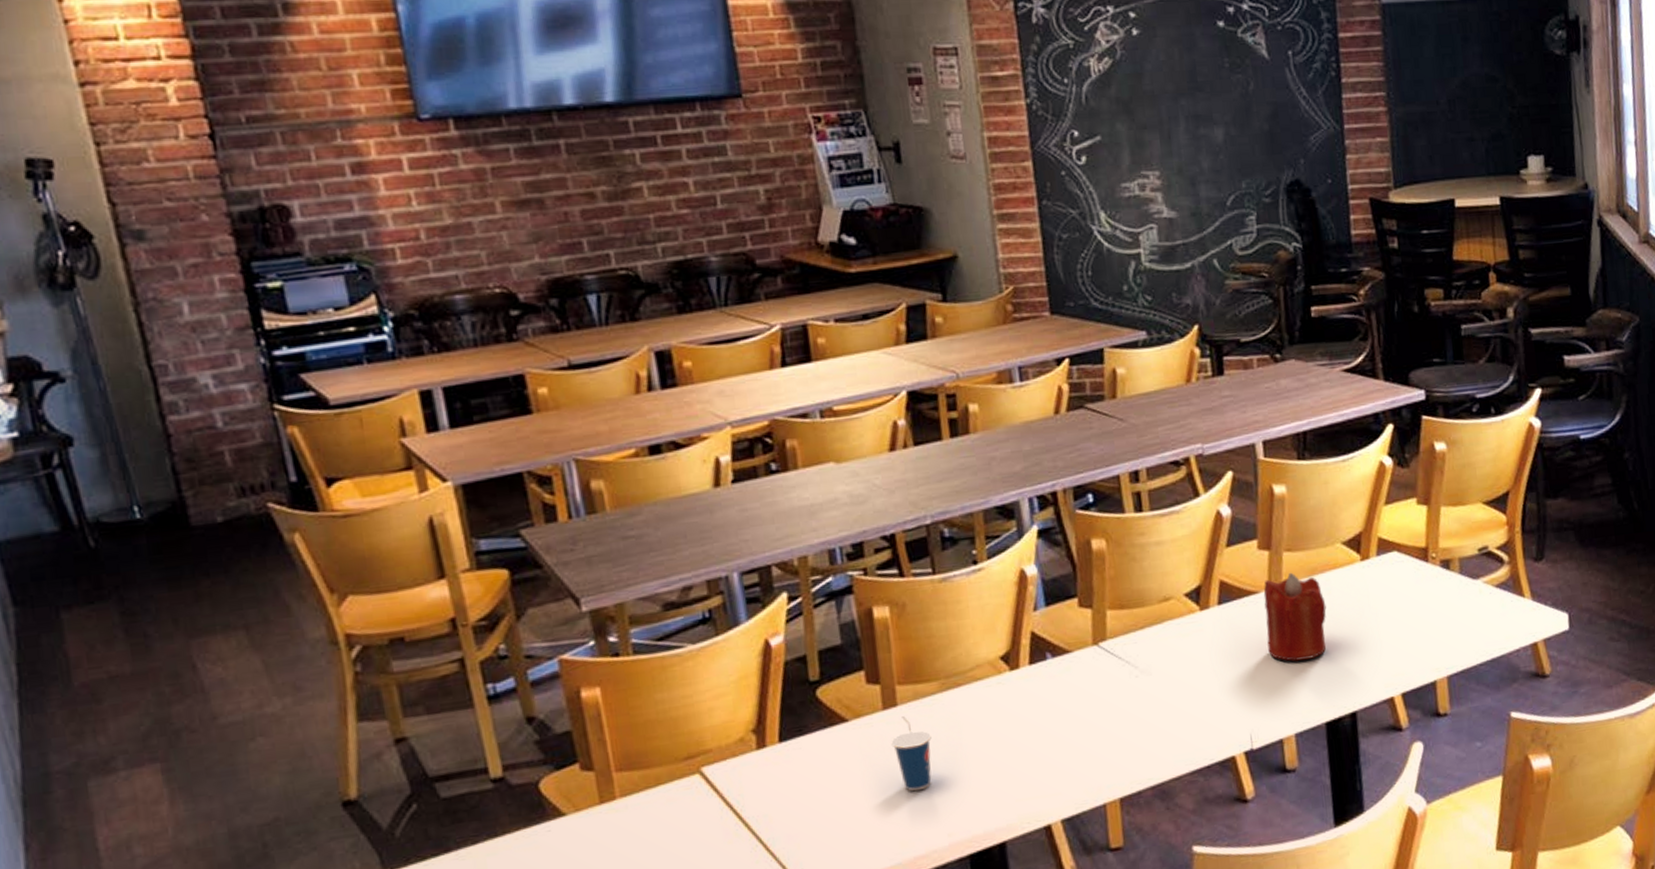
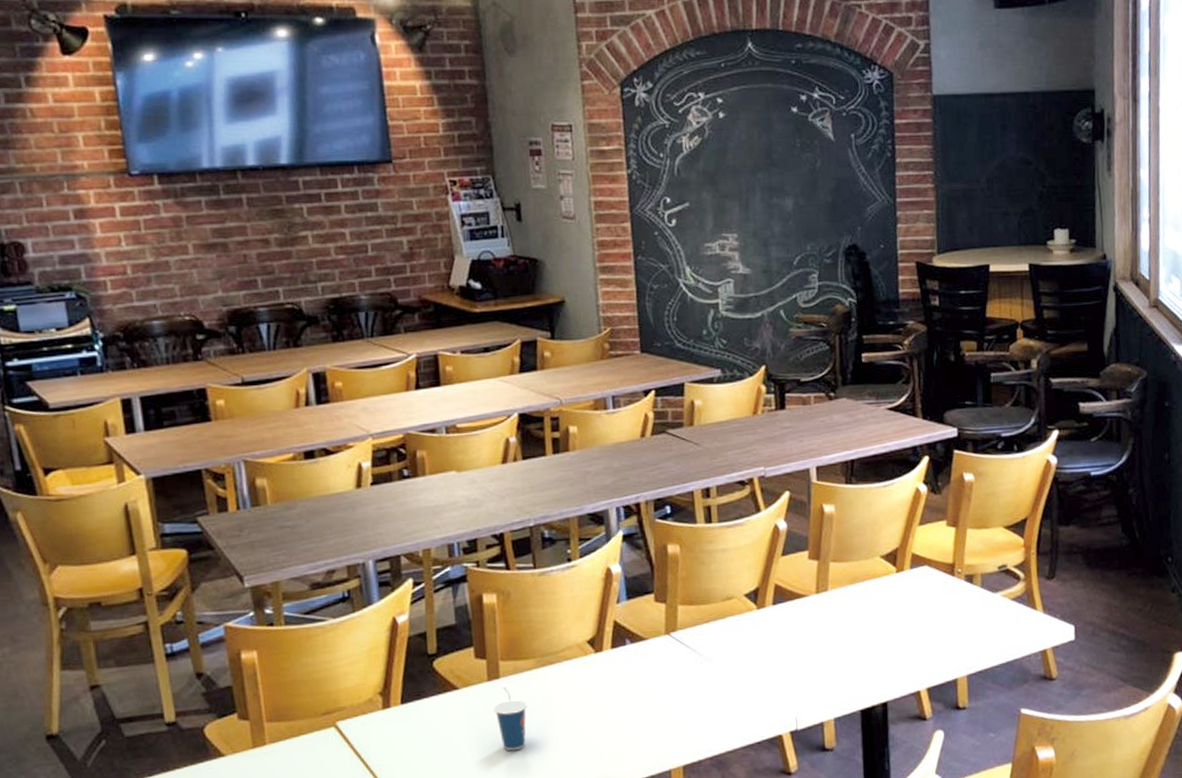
candle: present [1263,572,1327,661] -> none [812,580,865,656]

